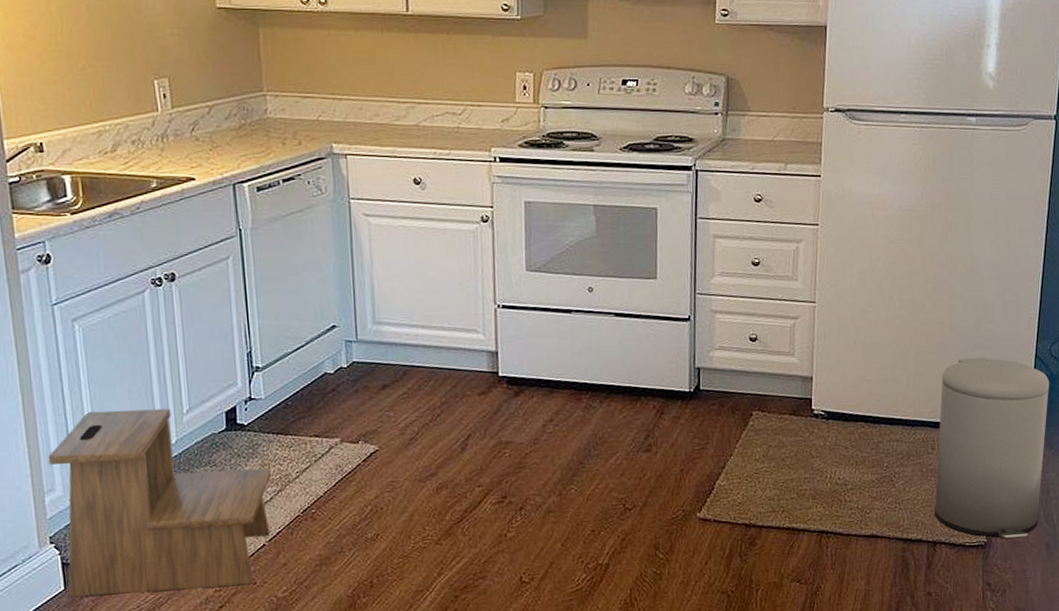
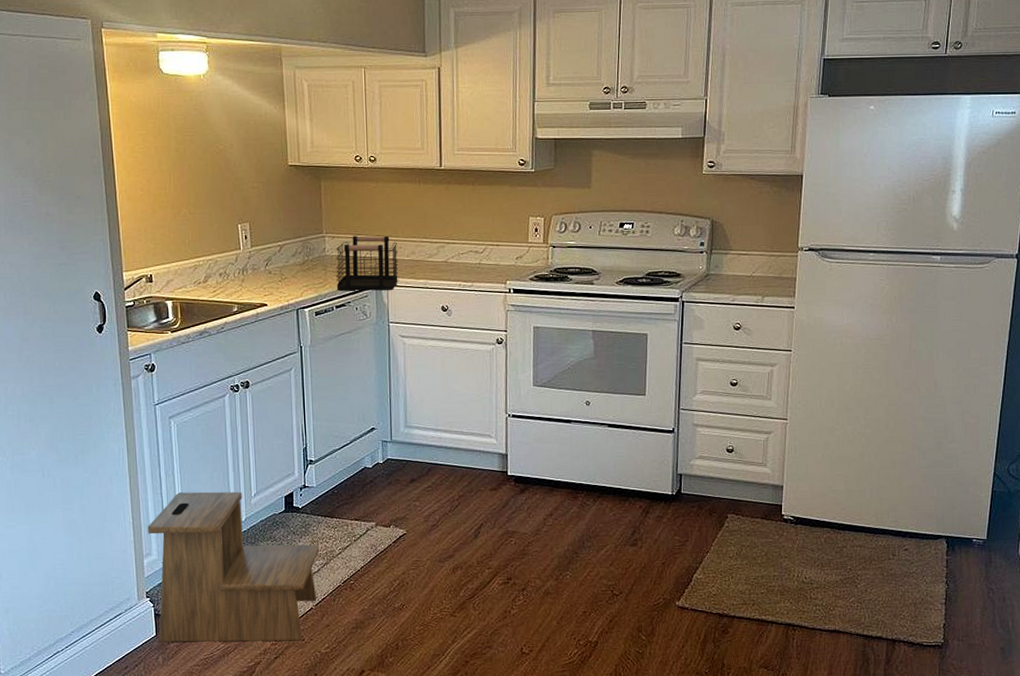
dish rack: none [280,94,359,162] -> present [335,236,398,292]
pedal bin: present [935,357,1050,540] -> none [894,473,1008,642]

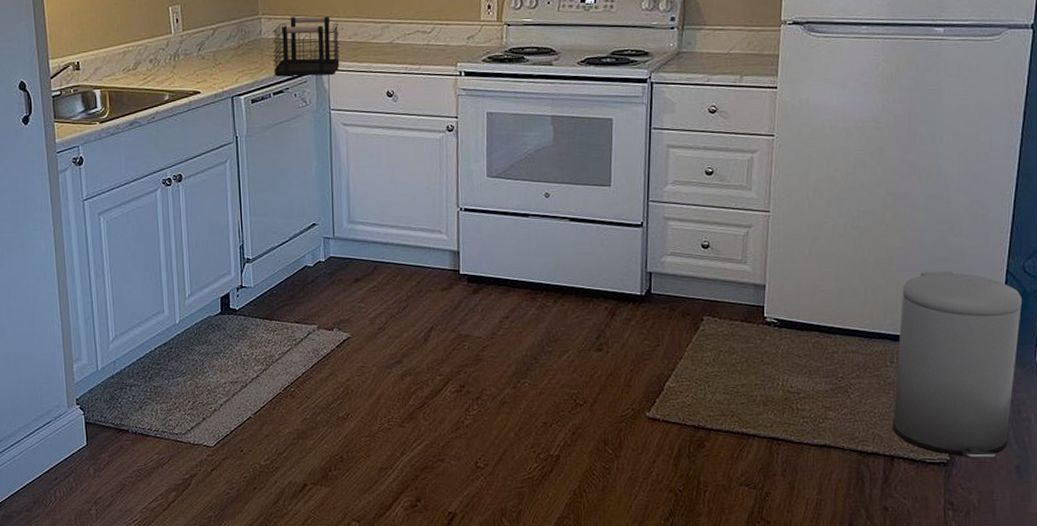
step stool: present [147,492,320,642] -> none [76,292,258,453]
pedal bin: none [894,473,1008,642] -> present [893,271,1023,459]

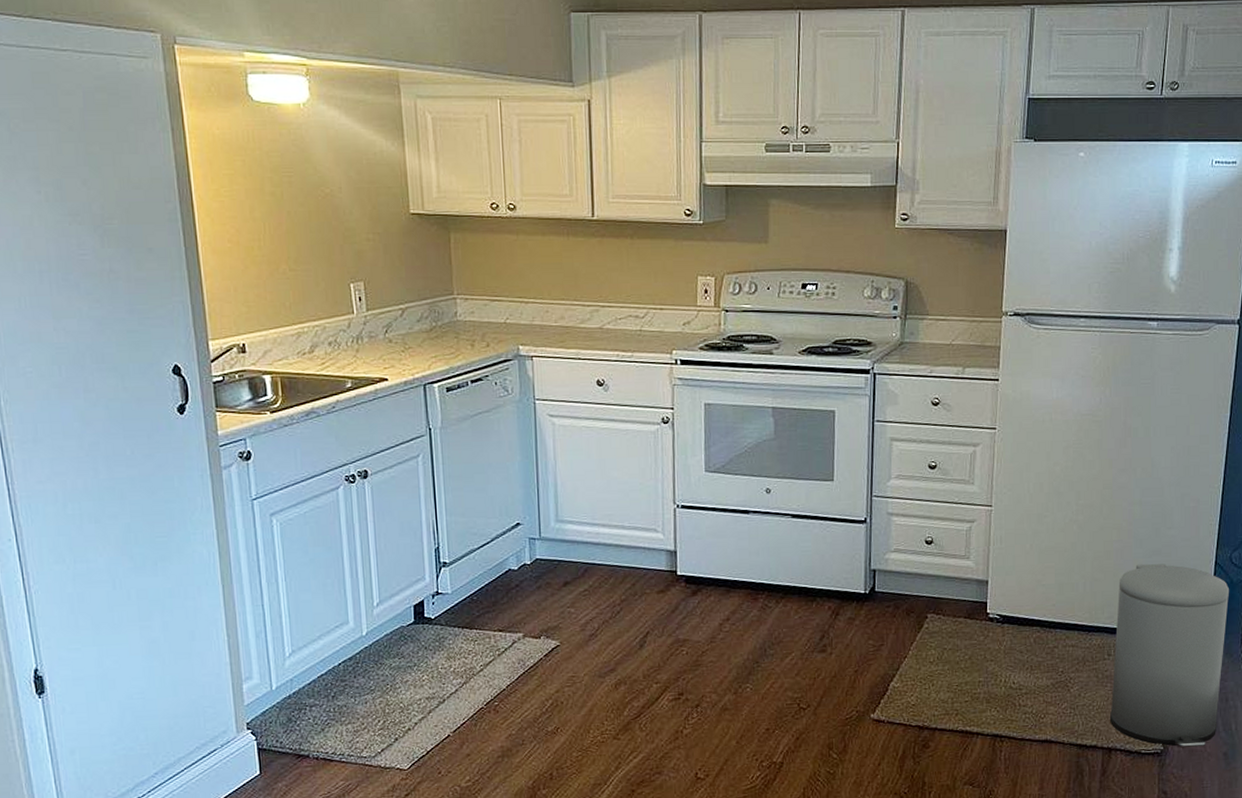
dish rack: present [272,16,340,77] -> none [469,297,545,363]

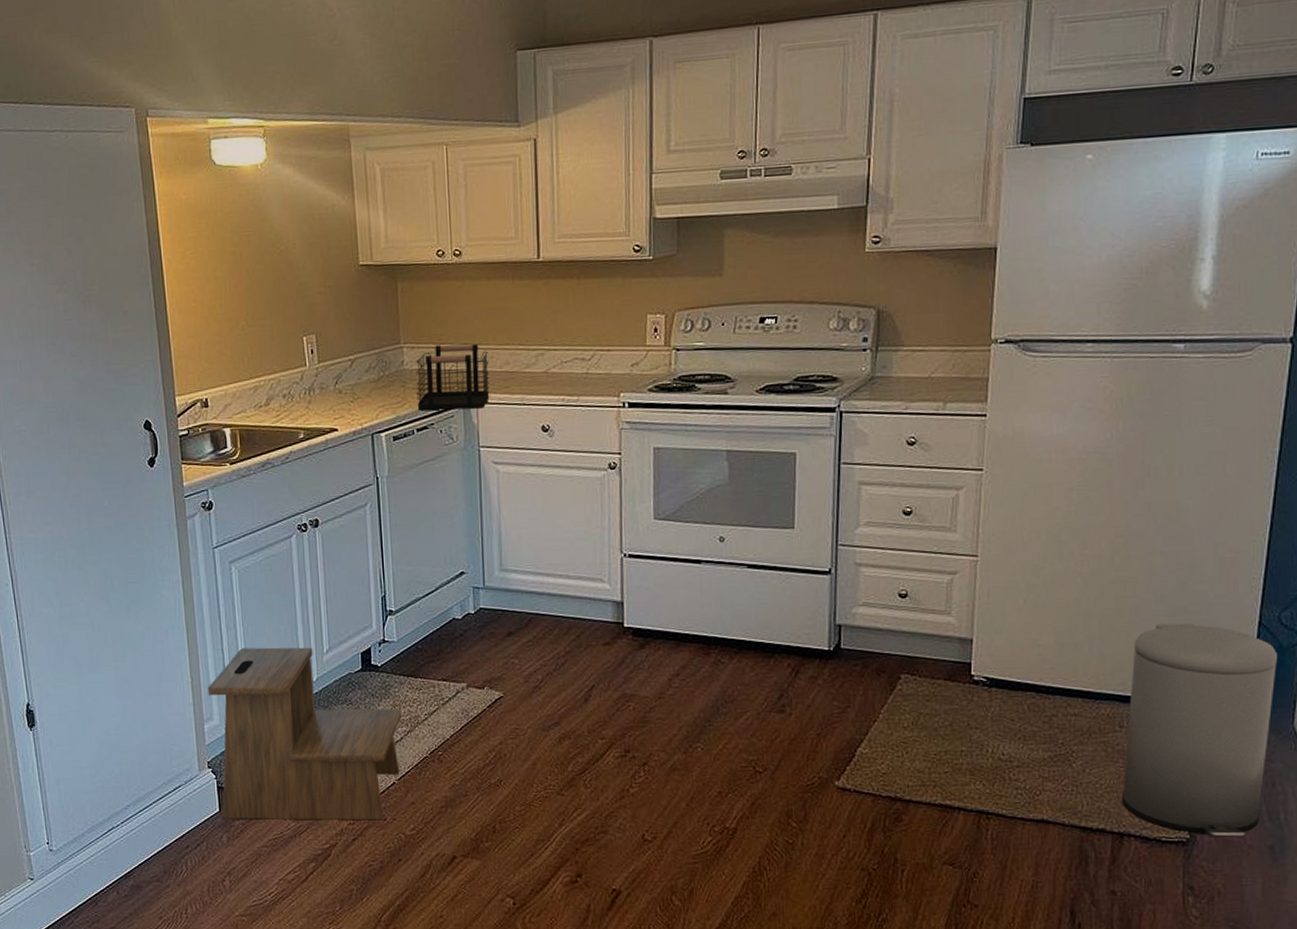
step stool: none [246,601,457,782] -> present [207,647,403,821]
dish rack: none [469,297,545,363] -> present [415,344,490,411]

